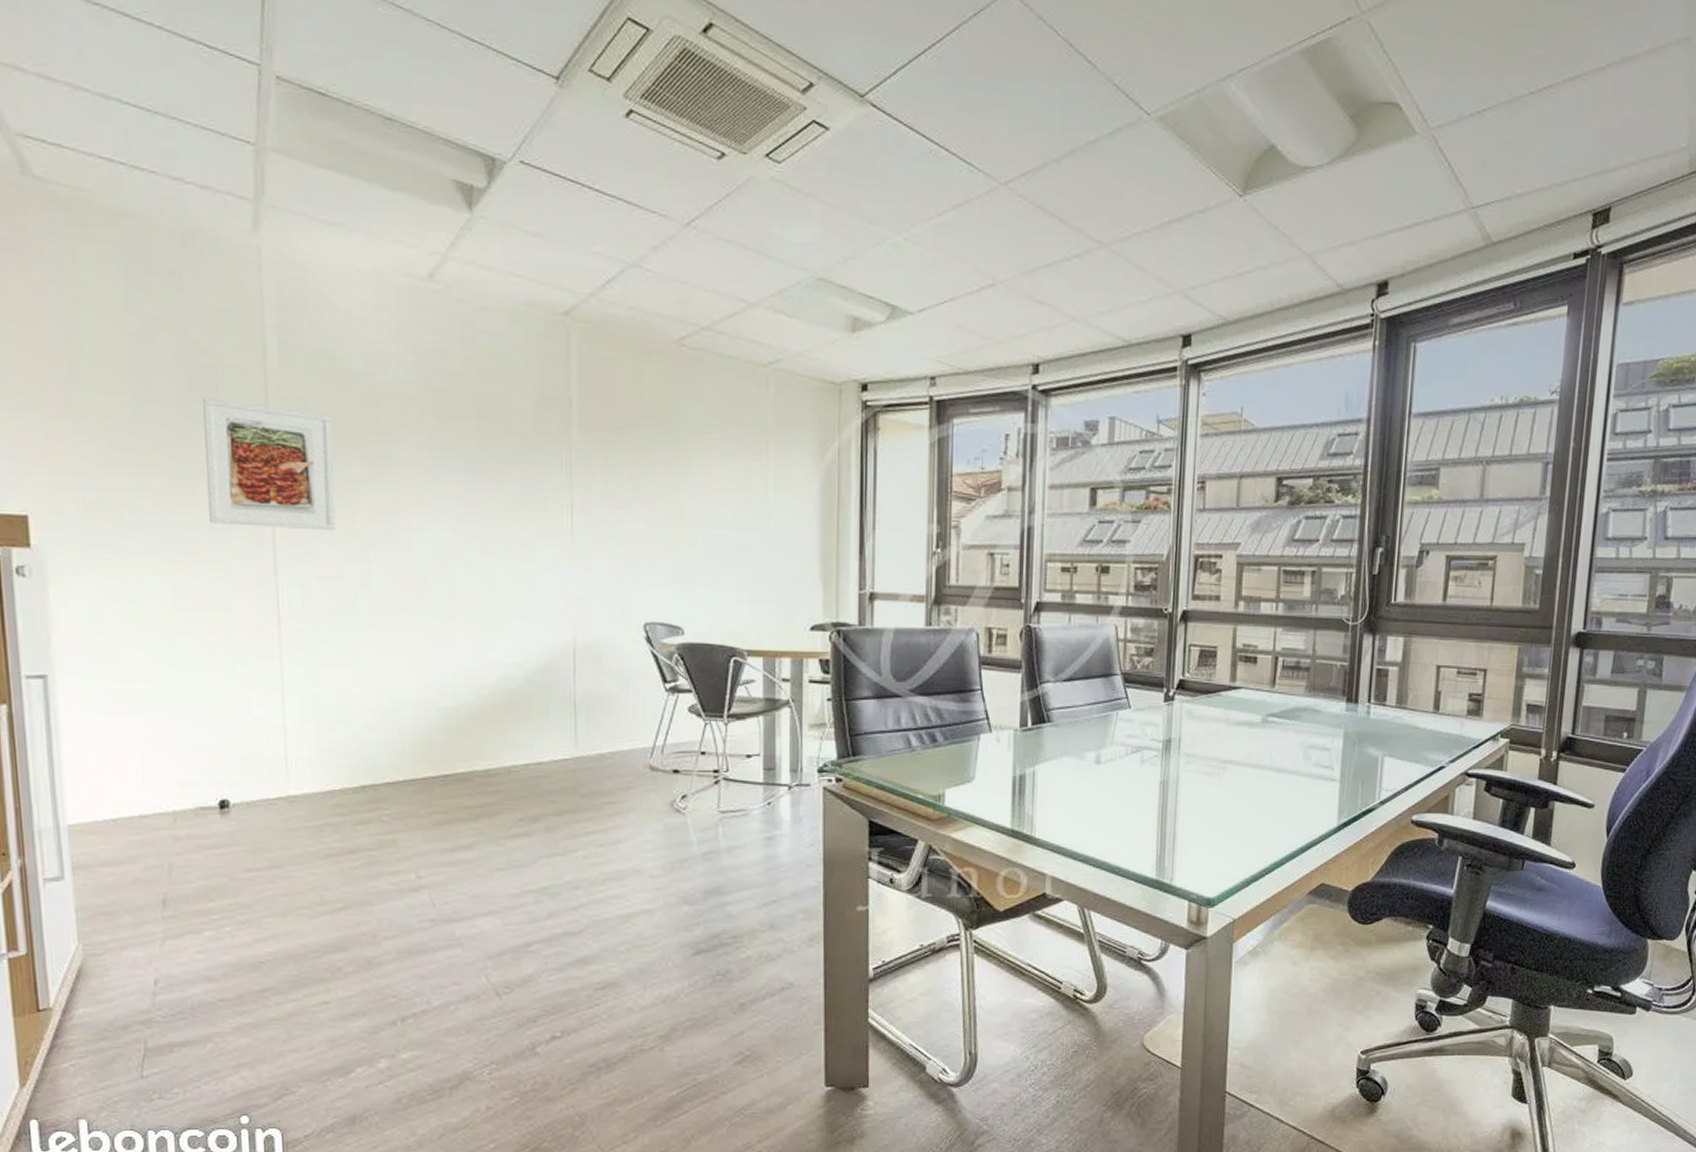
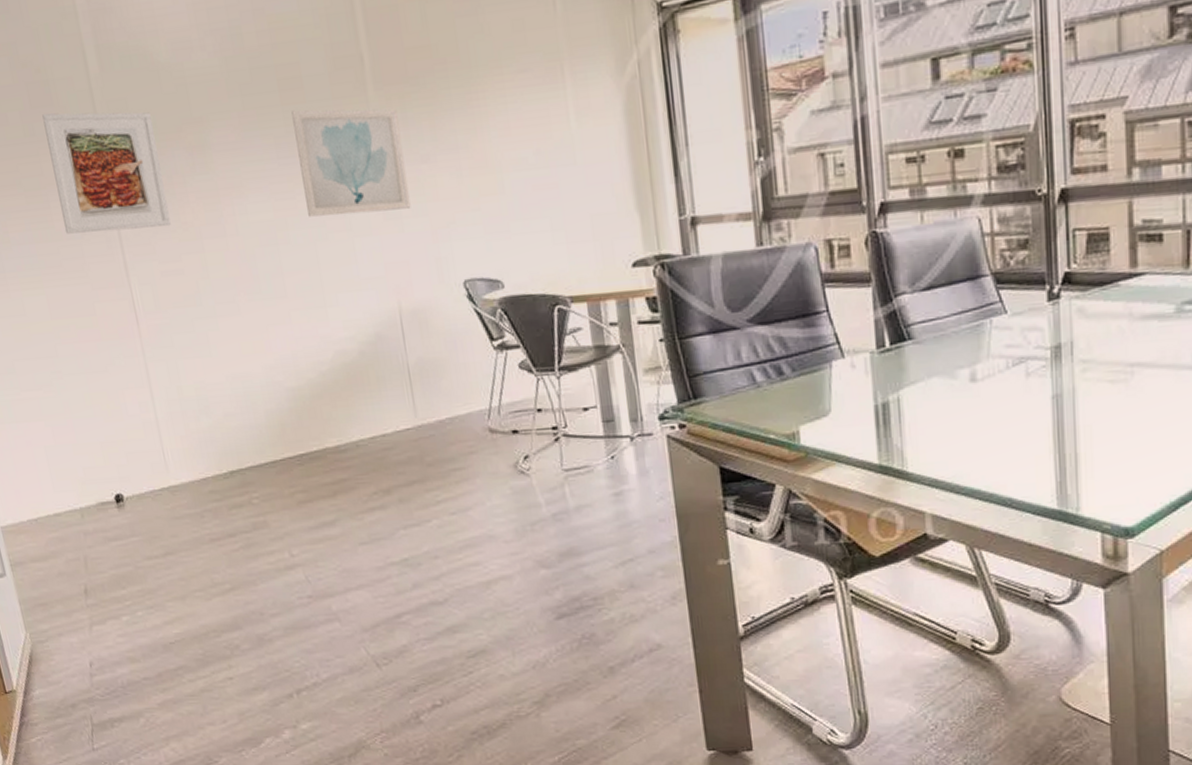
wall art: none [489,438,600,550] -> present [291,109,411,217]

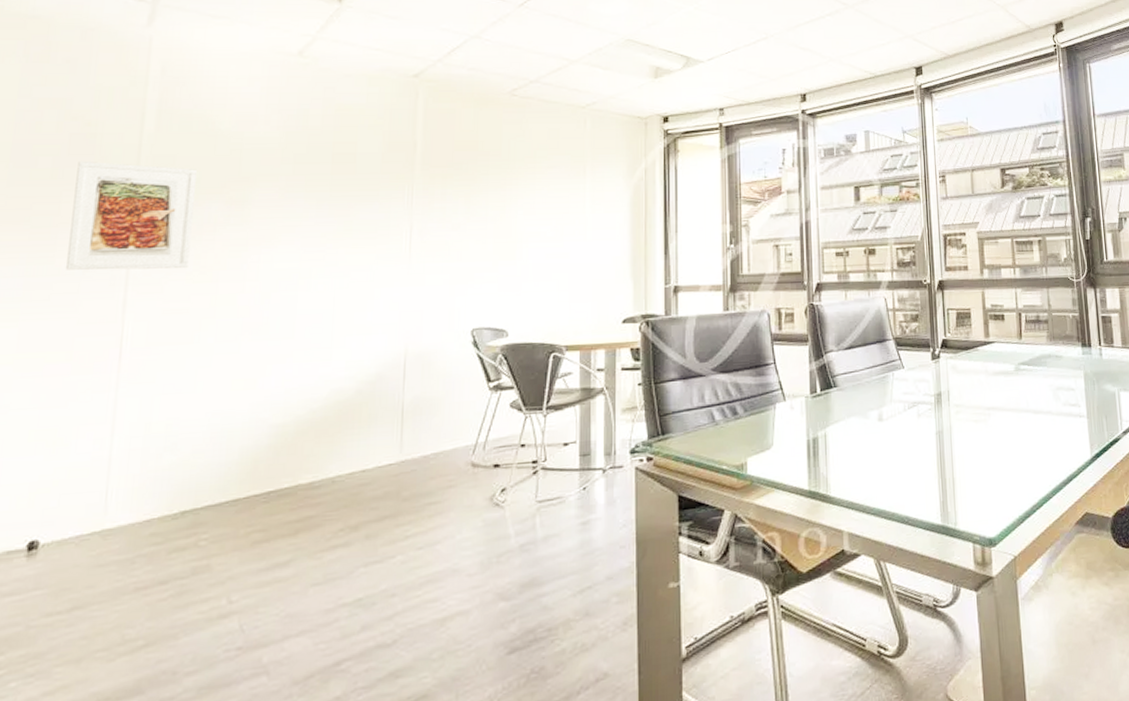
wall art: present [291,109,411,217] -> none [334,179,438,268]

